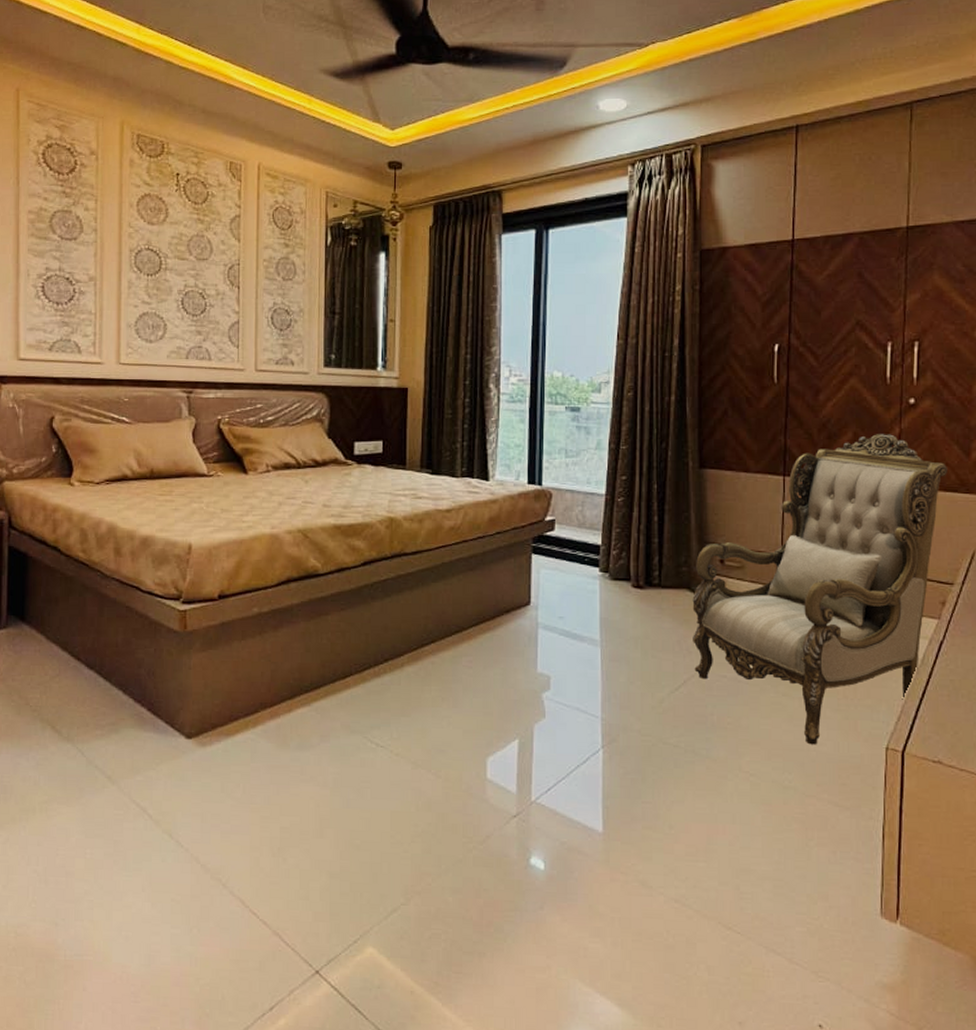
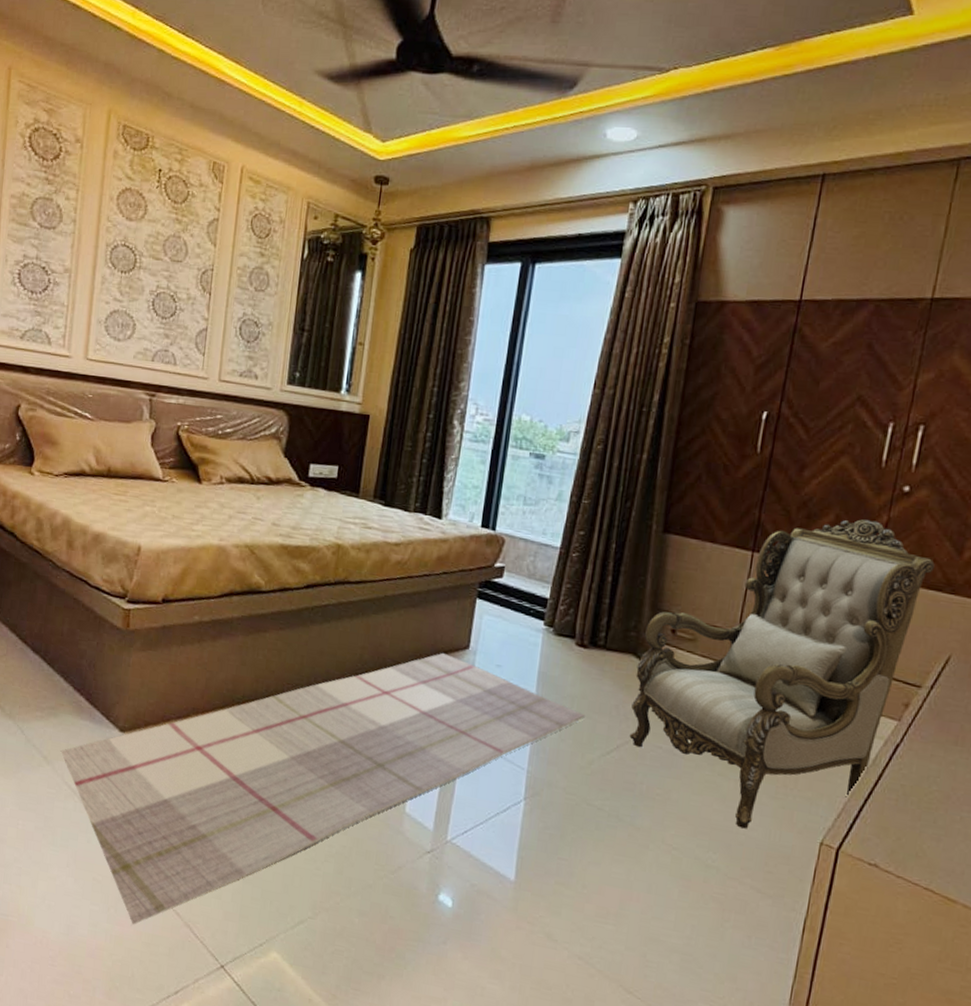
rug: none [125,611,650,944] -> present [60,652,585,926]

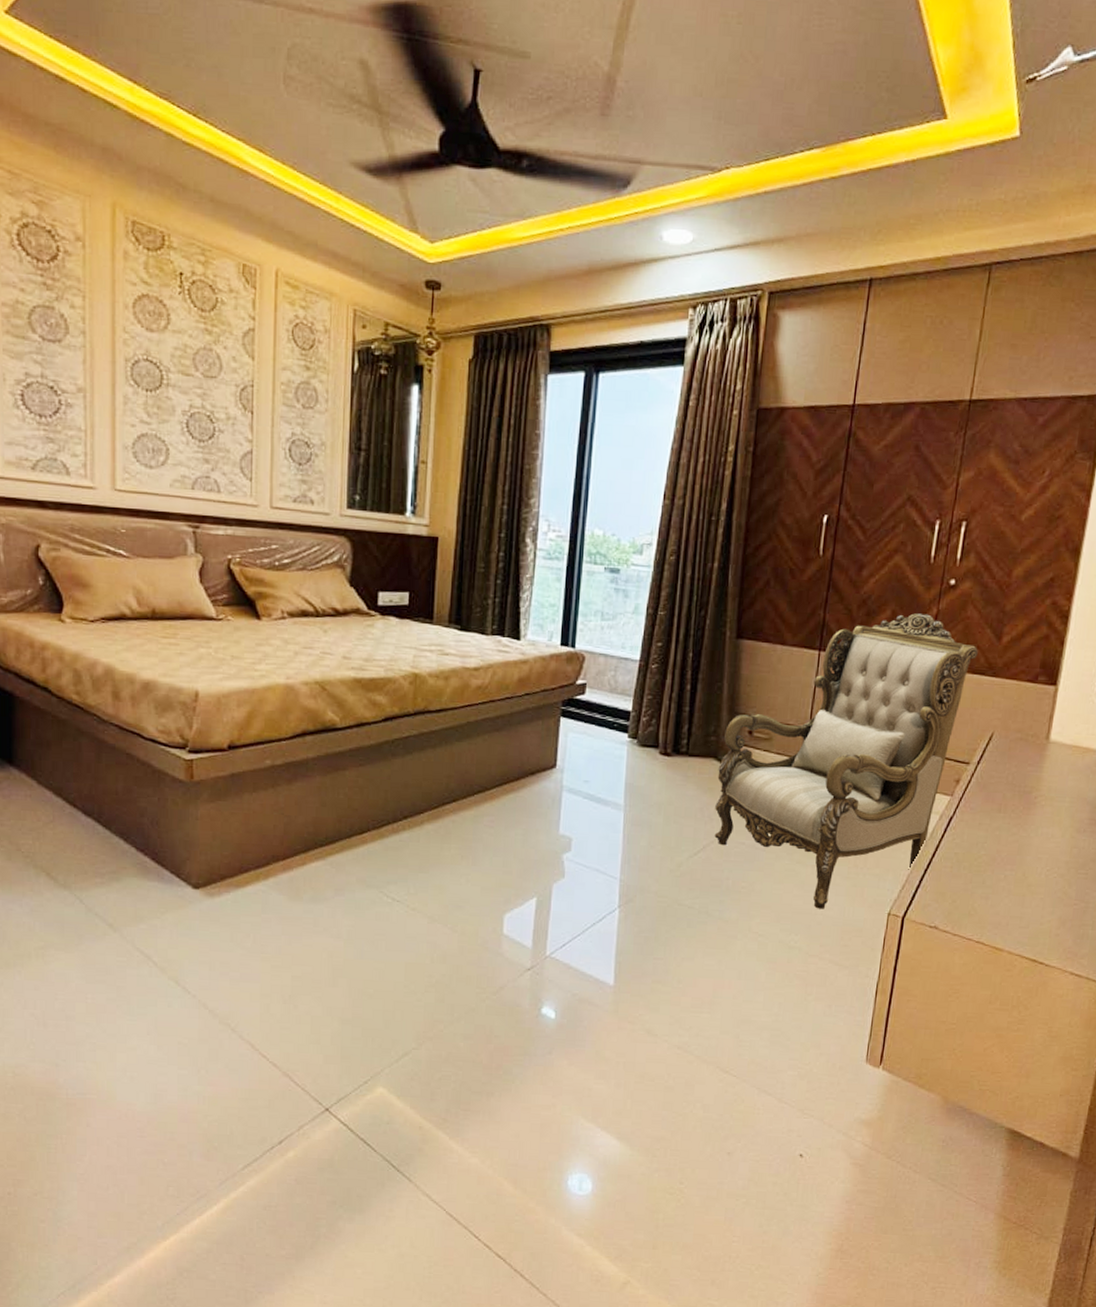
rug: present [60,652,585,926] -> none [128,773,672,1084]

